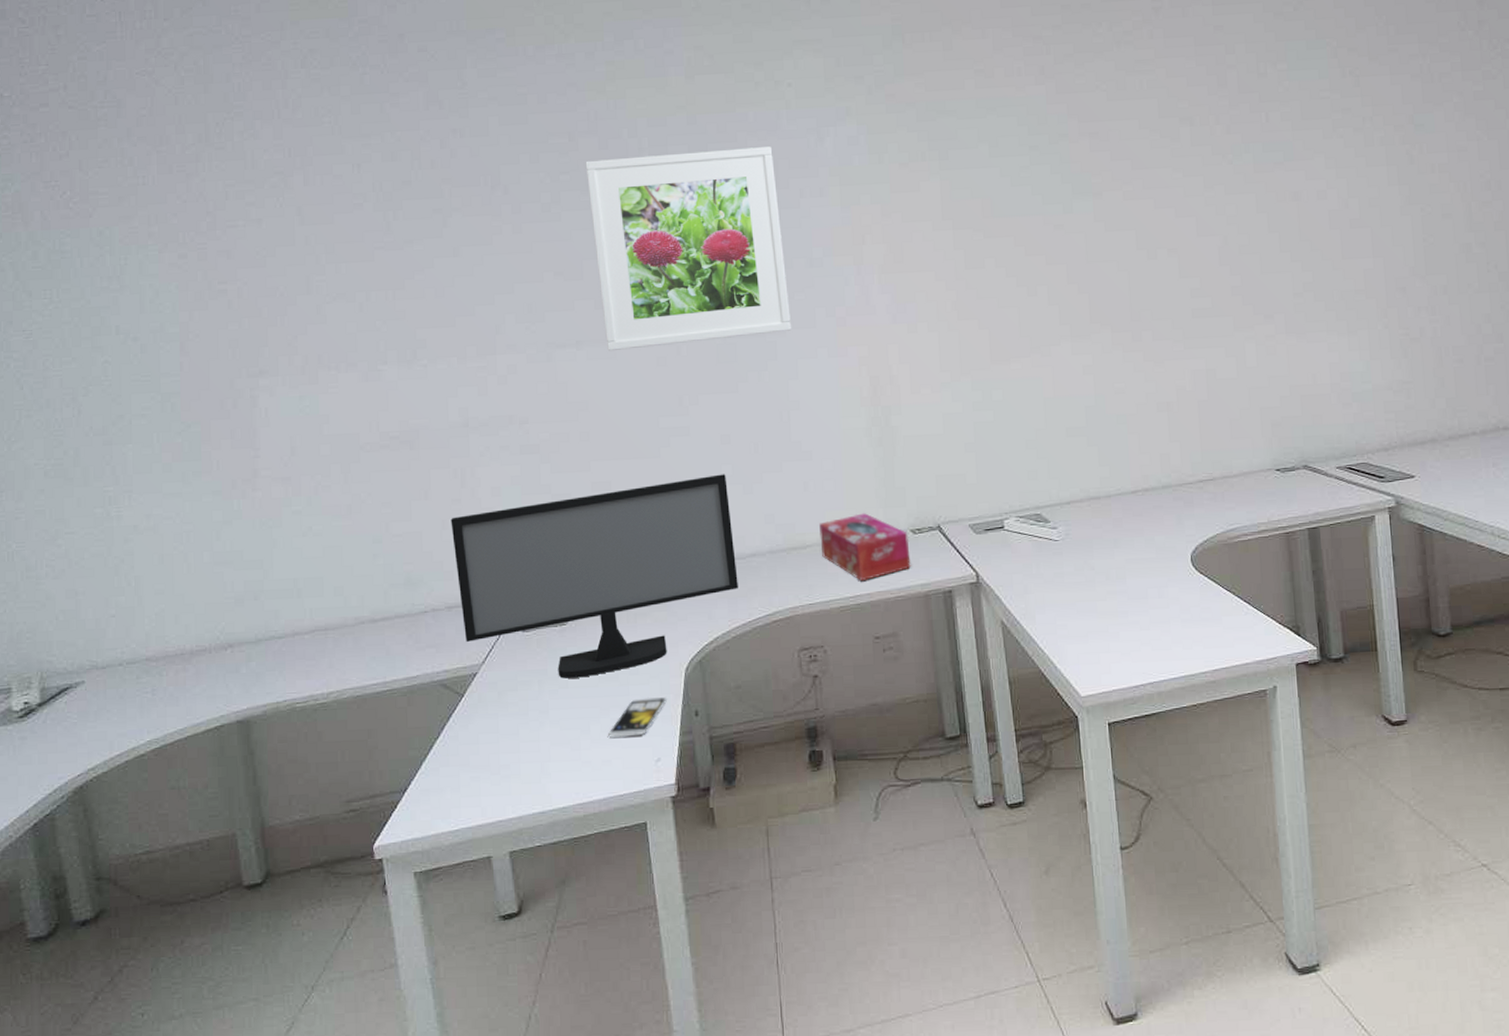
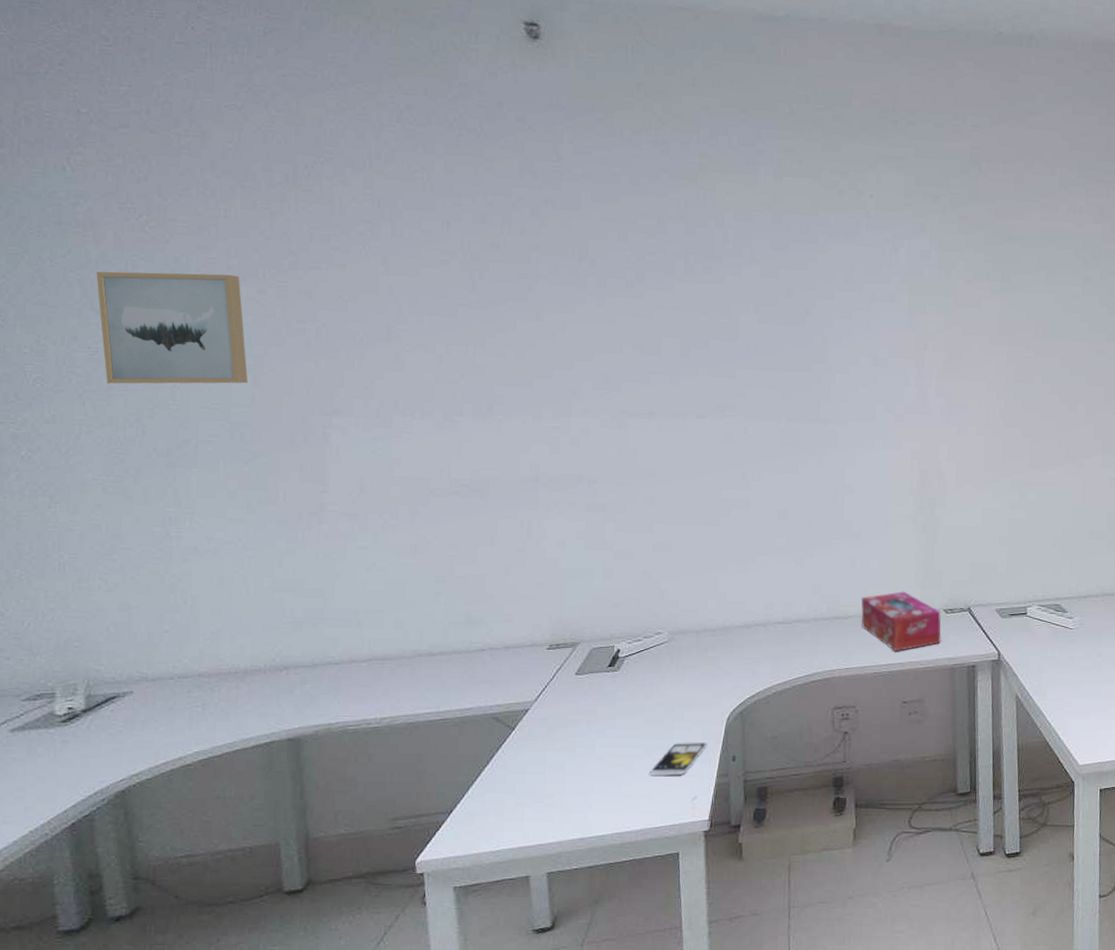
wall art: none [27,242,176,365] -> present [96,271,249,384]
computer monitor: present [451,474,738,679] -> none [514,546,783,720]
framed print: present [585,147,792,352] -> none [671,244,853,425]

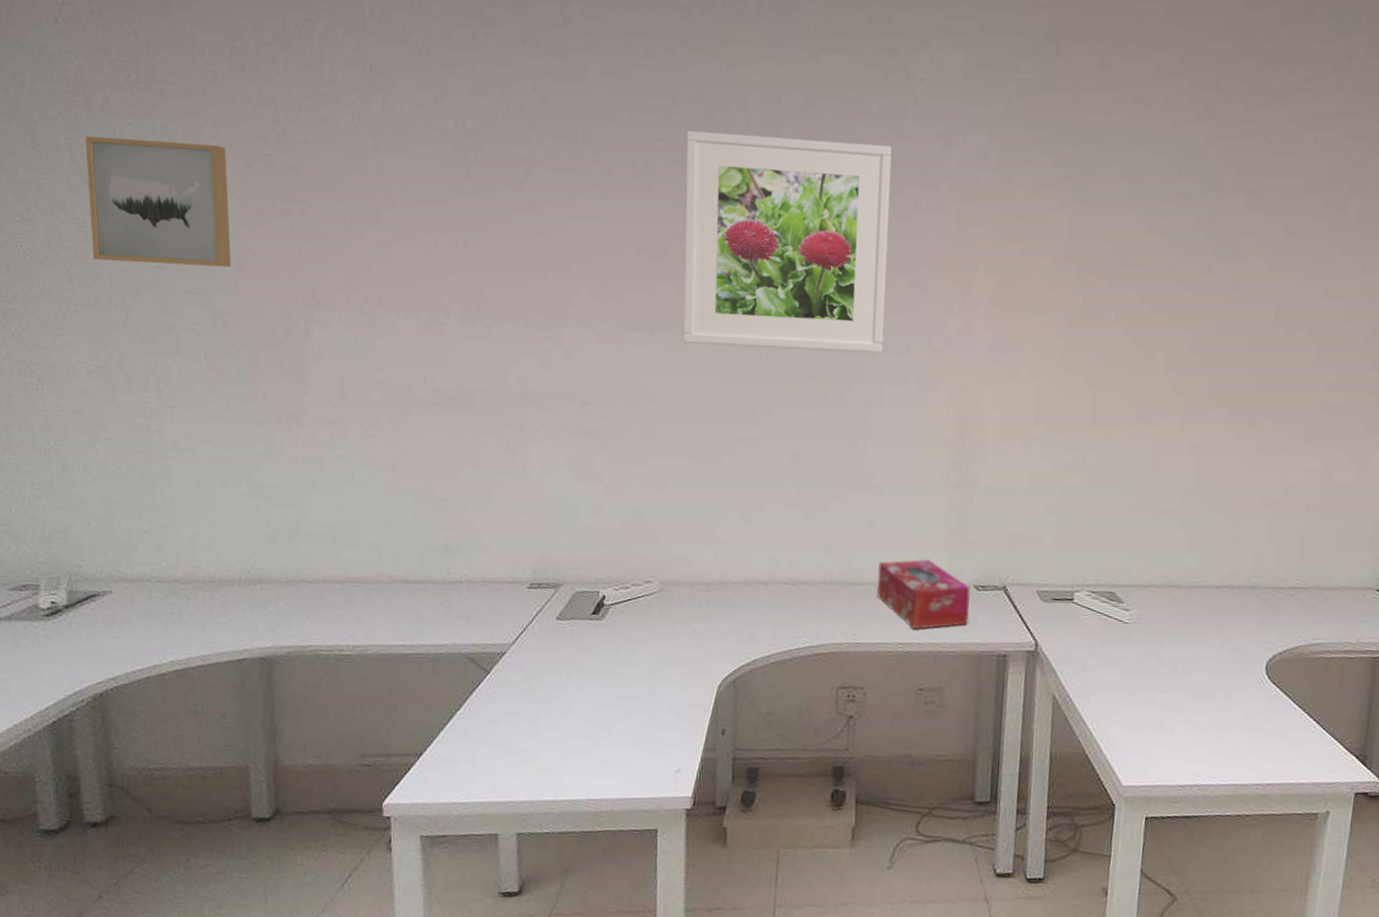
smartphone: present [650,741,707,776] -> none [630,706,695,744]
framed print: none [671,244,853,425] -> present [683,130,893,353]

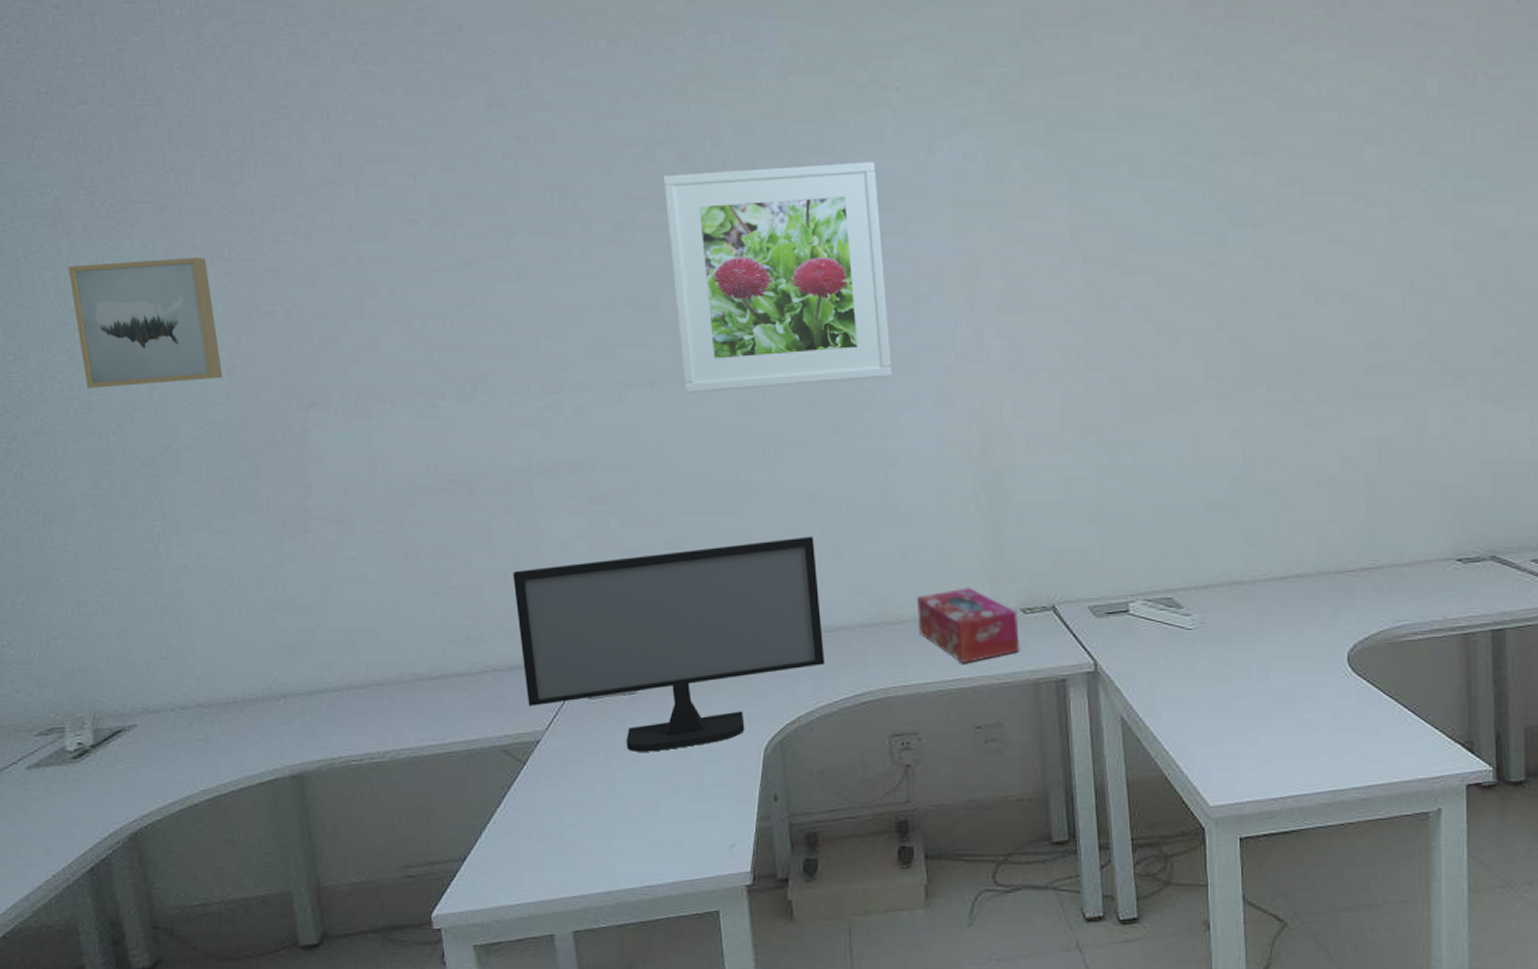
computer monitor: none [496,490,789,676] -> present [513,536,825,752]

